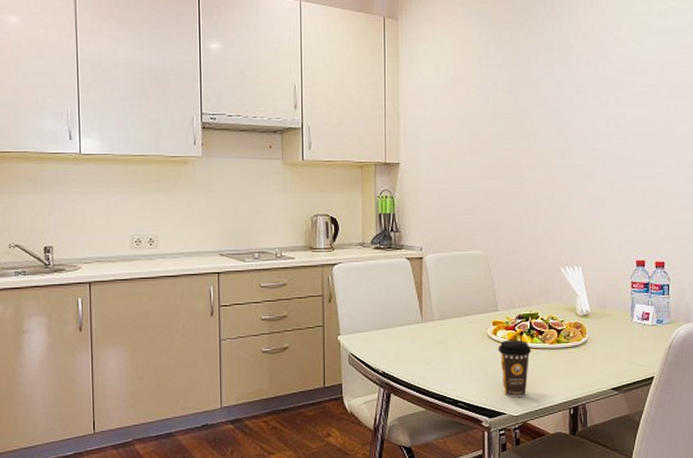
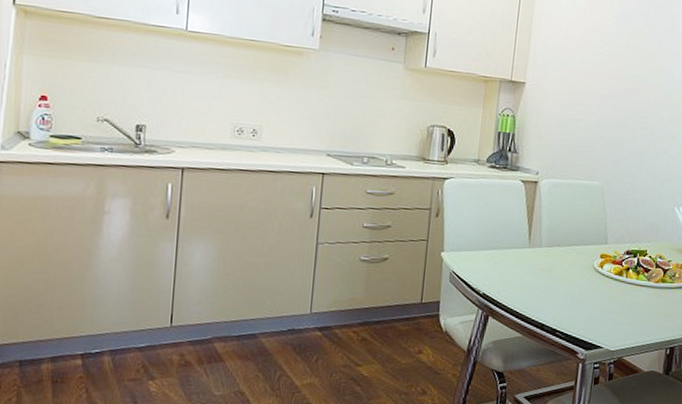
coffee cup: present [498,339,532,398] -> none [602,274,636,333]

